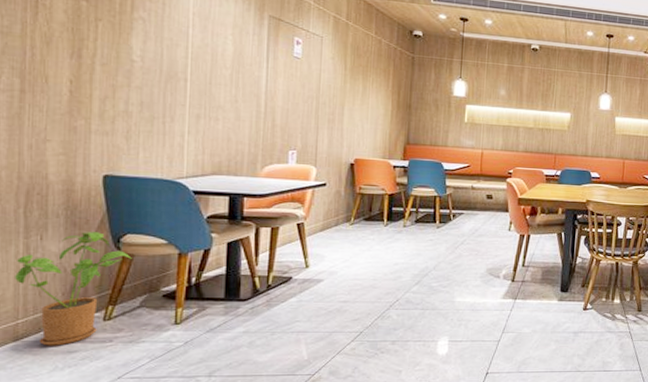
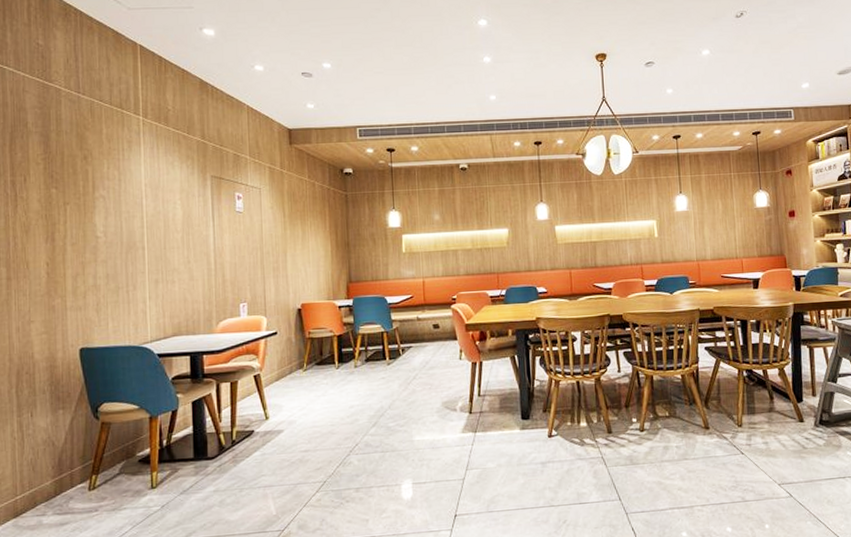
house plant: present [15,232,132,346] -> none [12,404,109,520]

